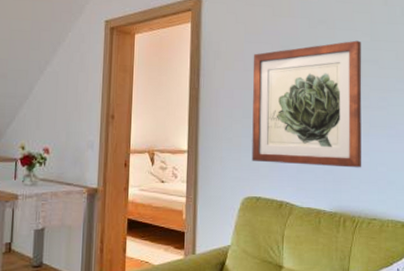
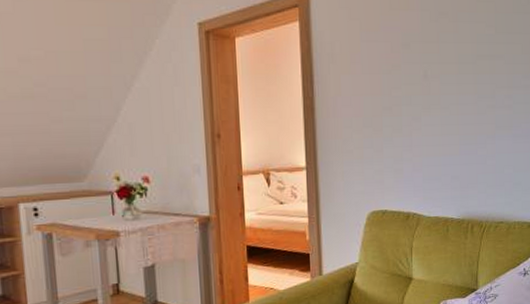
wall art: present [251,40,362,168] -> none [371,34,489,174]

